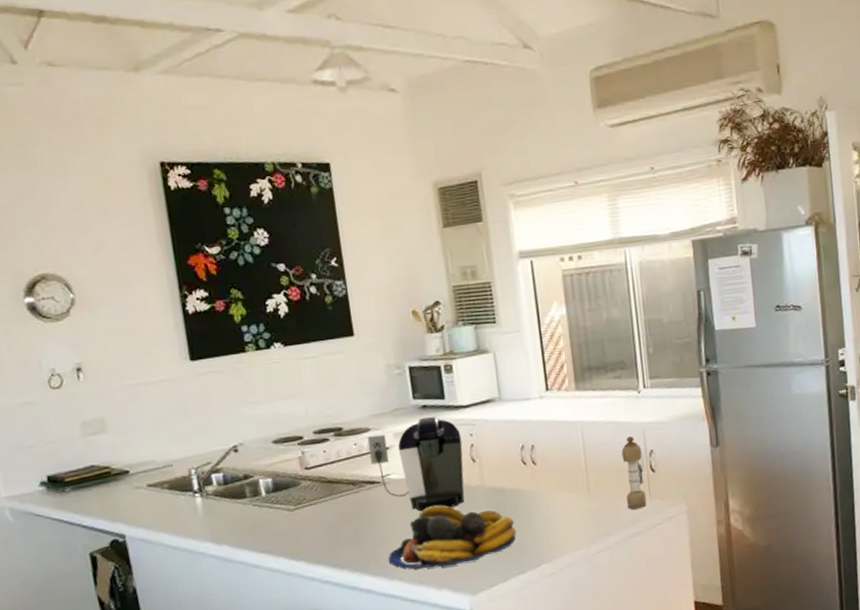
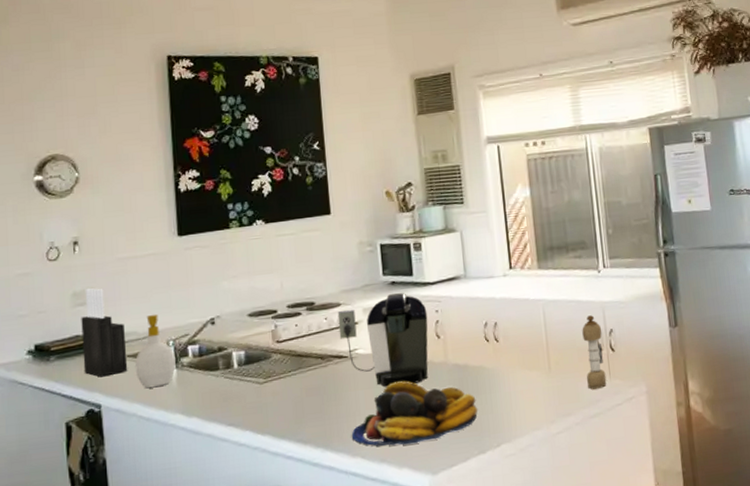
knife block: none [94,416,150,508] -> present [81,287,128,377]
soap bottle: none [157,442,201,518] -> present [135,314,176,389]

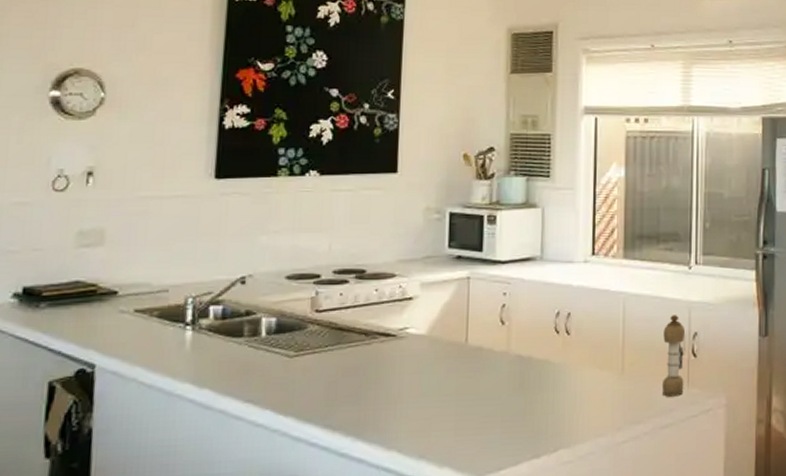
knife block: present [81,287,128,377] -> none [79,227,136,333]
soap bottle: present [135,314,176,389] -> none [142,265,193,351]
coffee maker: present [337,292,429,387] -> none [389,268,494,374]
fruit bowl: present [351,381,477,446] -> none [388,369,537,441]

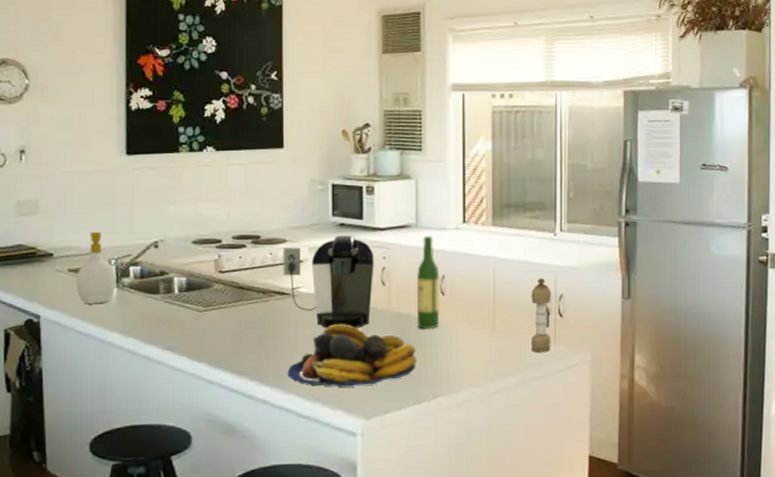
soap bottle: none [142,265,193,351] -> present [75,231,116,305]
fruit bowl: none [388,369,537,441] -> present [287,324,416,387]
coffee maker: none [389,268,494,374] -> present [283,235,374,328]
wine bottle: none [537,270,565,374] -> present [416,236,440,330]

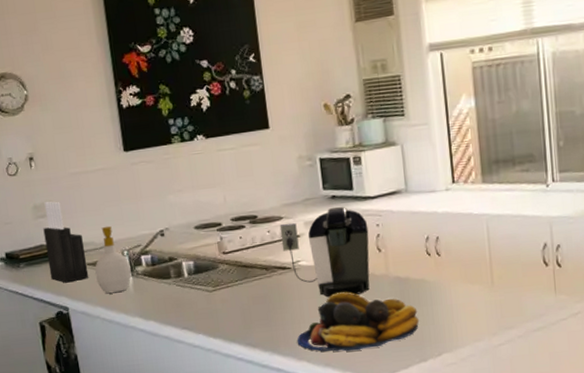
knife block: none [24,198,69,289] -> present [43,201,89,283]
wine bottle: present [416,236,440,330] -> none [411,199,438,291]
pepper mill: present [531,278,551,353] -> none [527,230,552,304]

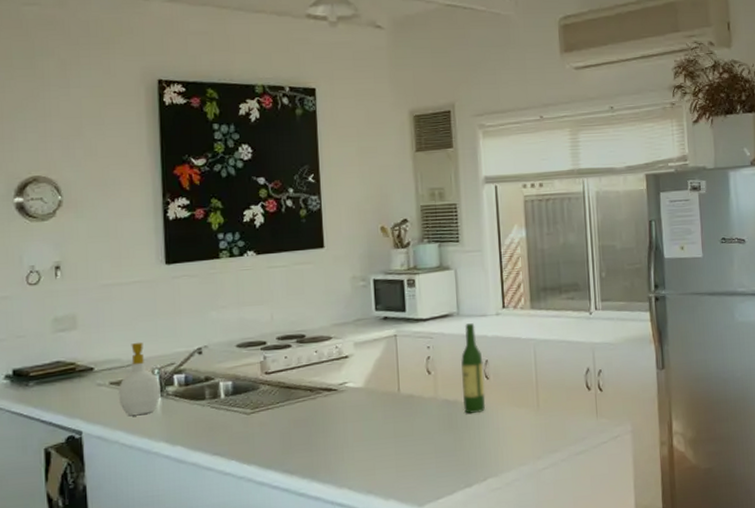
knife block: present [43,201,89,283] -> none [62,313,111,404]
coffee maker: present [279,206,370,297] -> none [328,327,419,421]
fruit bowl: present [297,292,419,352] -> none [338,415,465,478]
wine bottle: none [411,199,438,291] -> present [461,323,486,414]

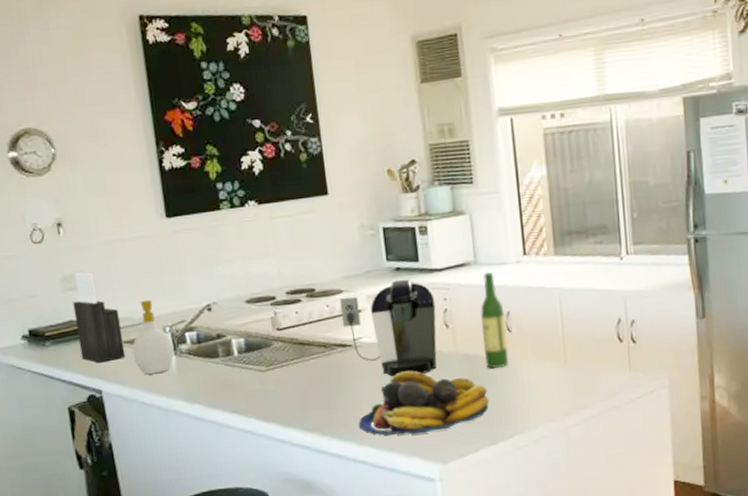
knife block: none [62,313,111,404] -> present [73,271,126,363]
coffee maker: none [328,327,419,421] -> present [339,279,437,377]
fruit bowl: none [338,415,465,478] -> present [358,371,489,436]

